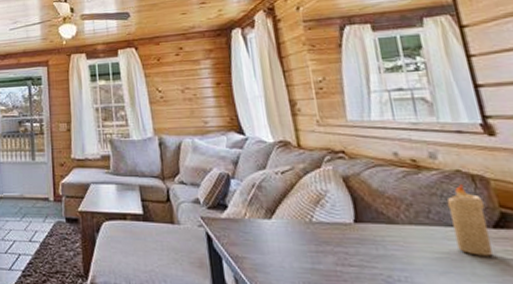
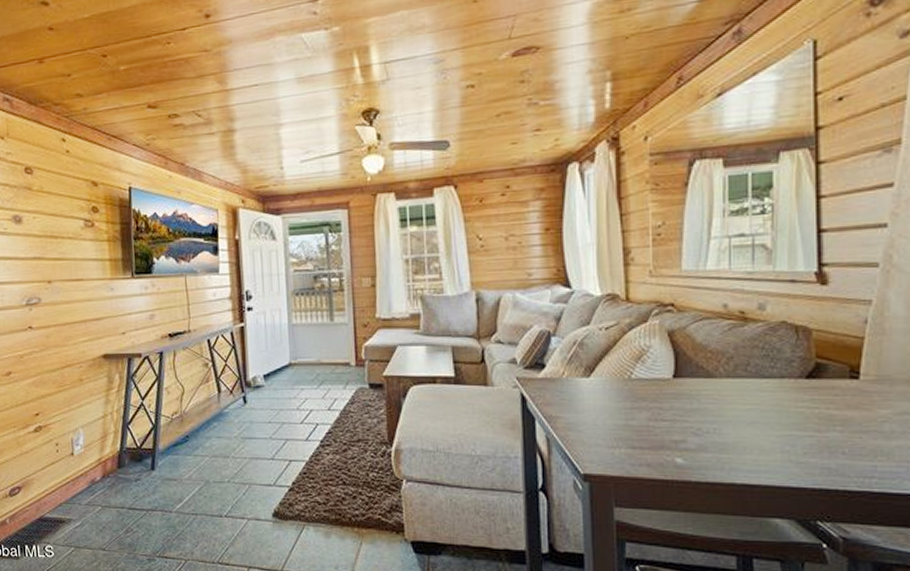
candle: present [447,184,493,256] -> none [767,336,803,406]

